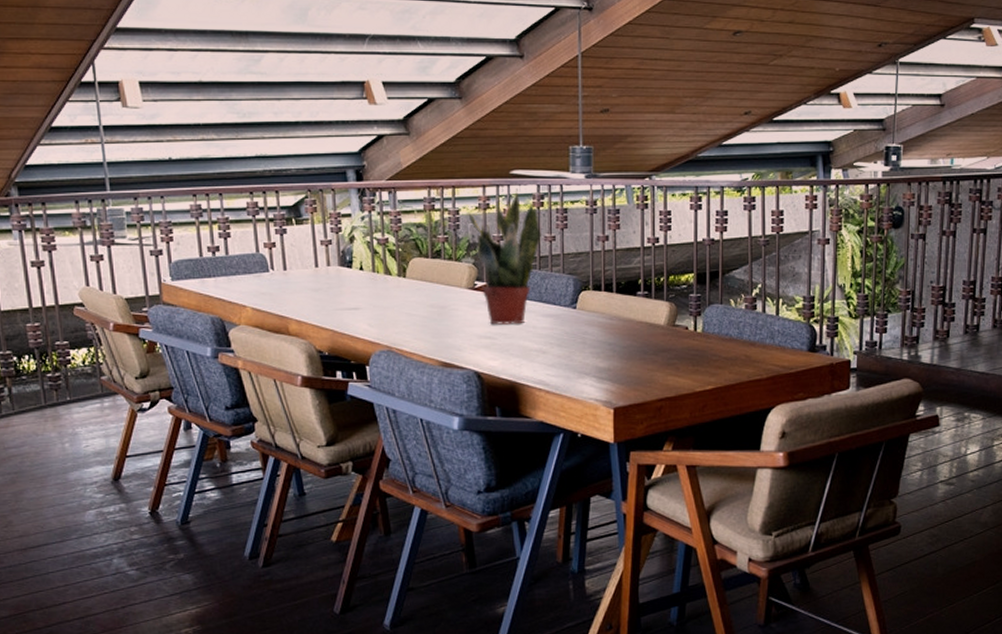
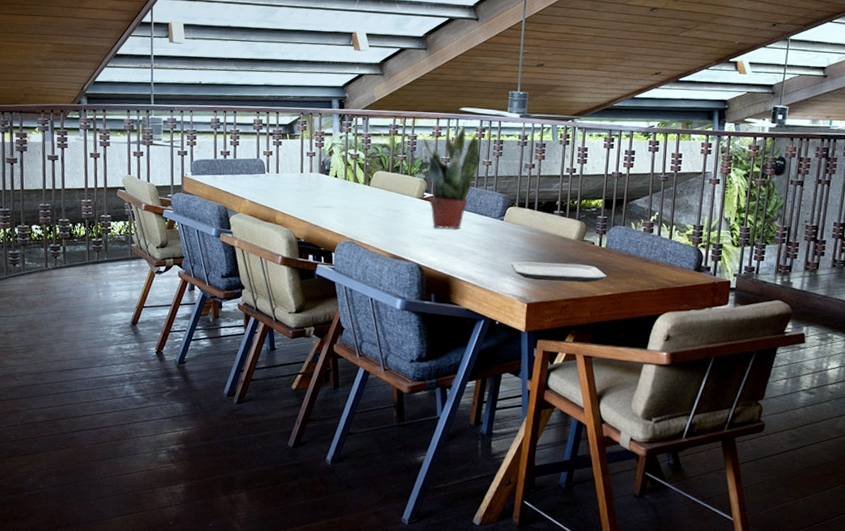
plate: none [590,355,707,379] -> present [511,261,608,283]

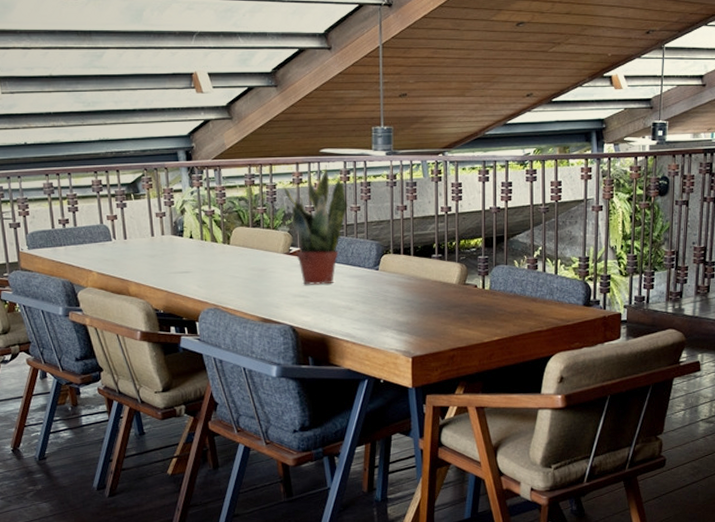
plate: present [511,261,608,283] -> none [391,310,494,332]

